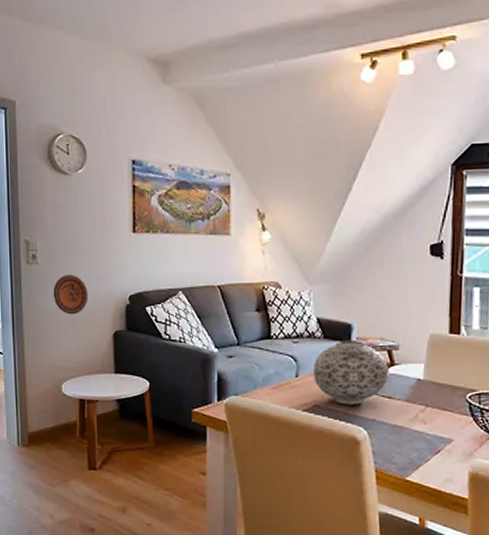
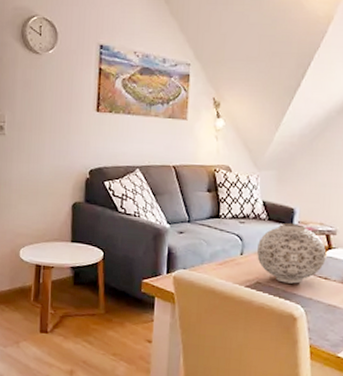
decorative plate: present [53,275,88,315] -> none [17,147,51,185]

